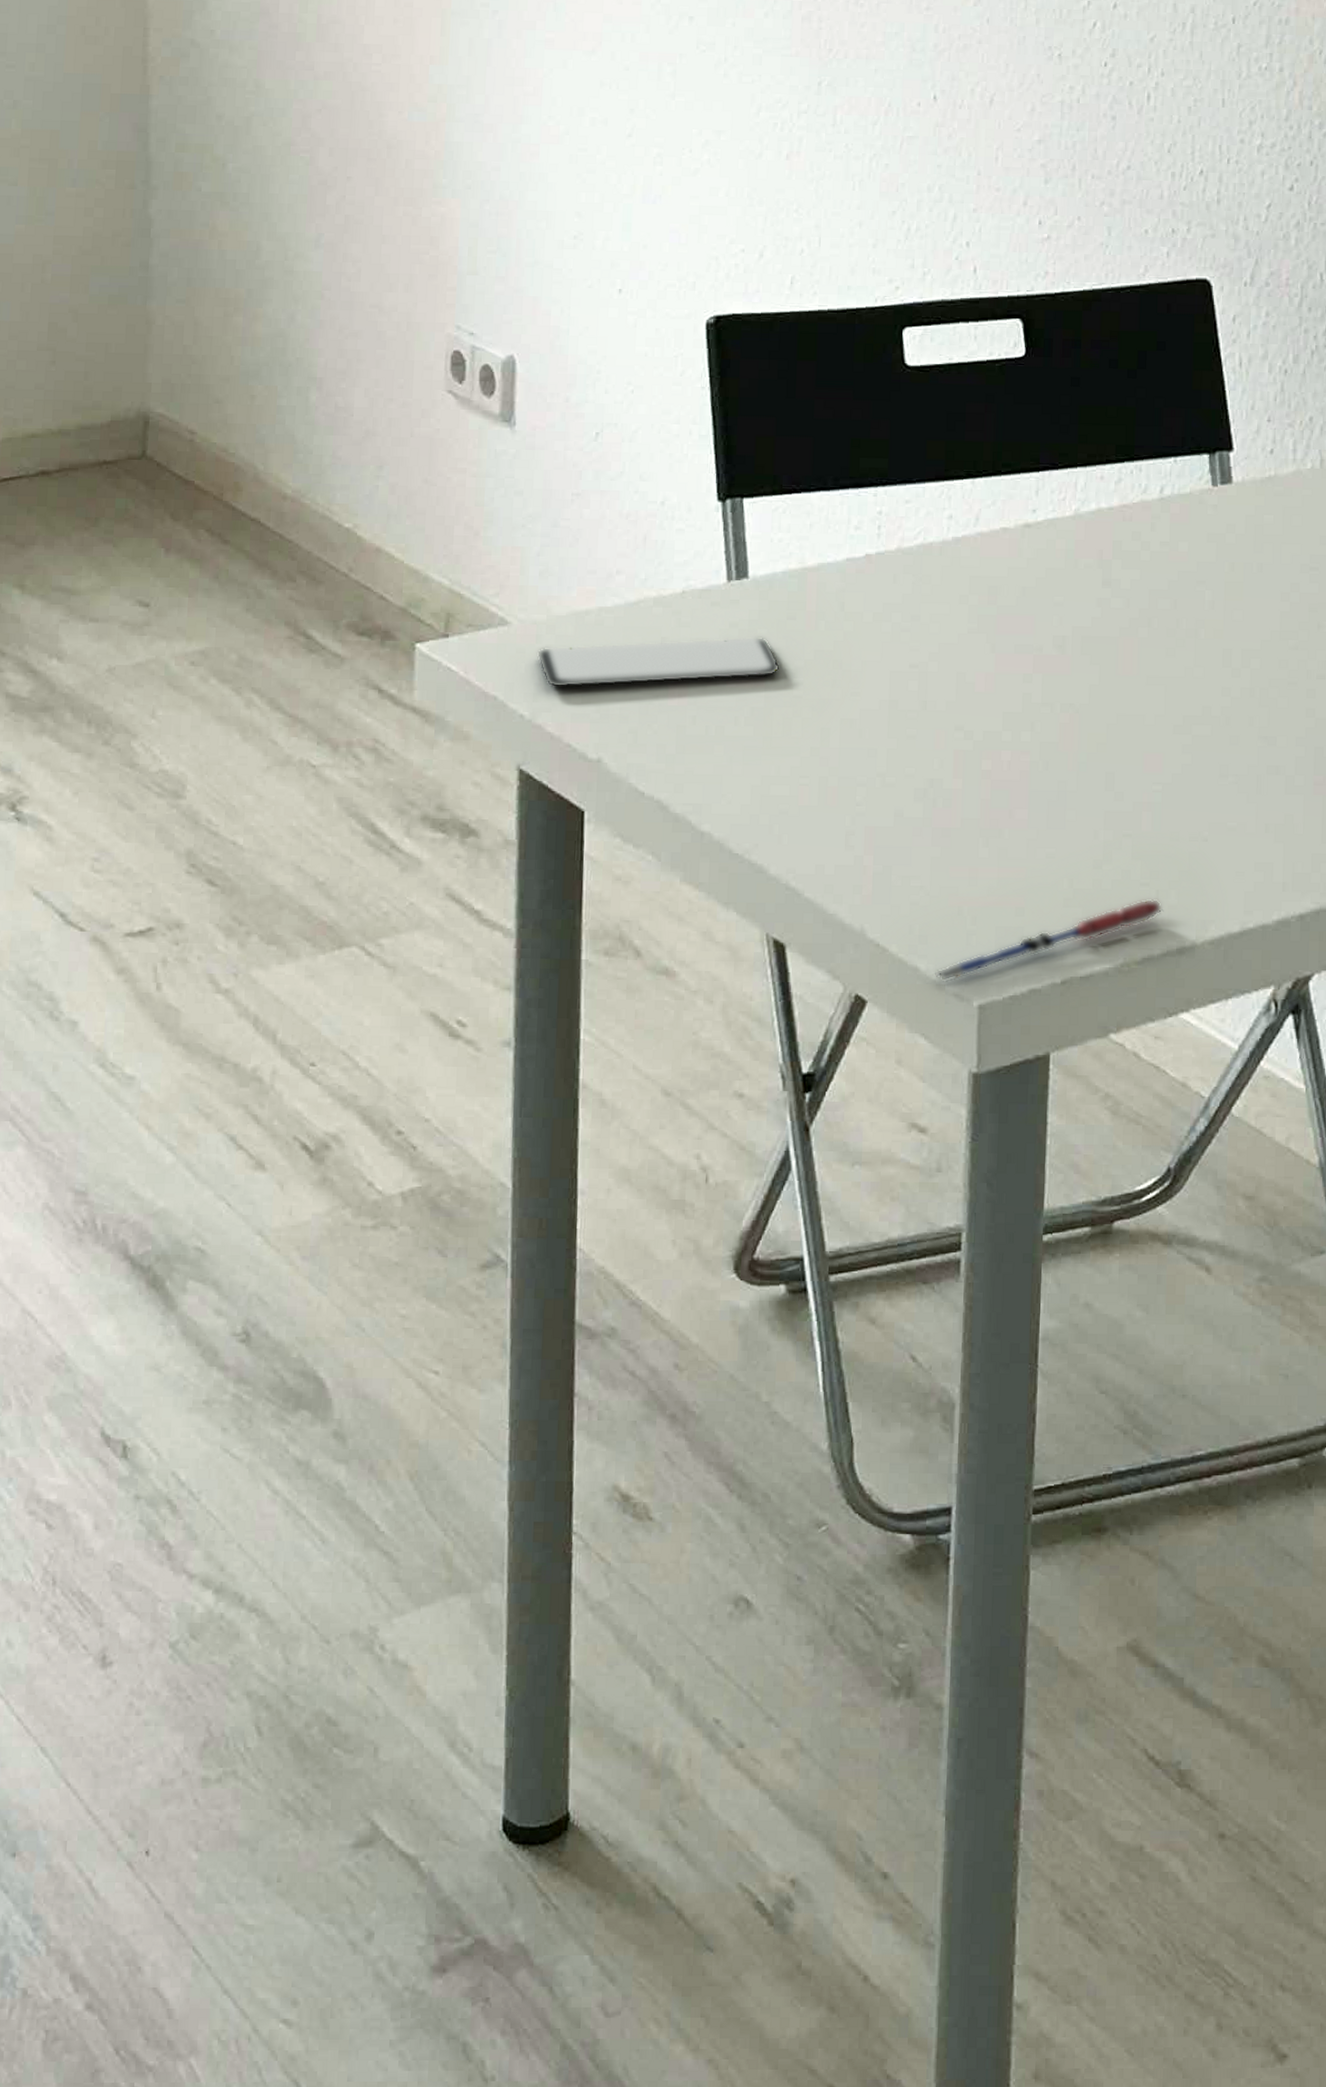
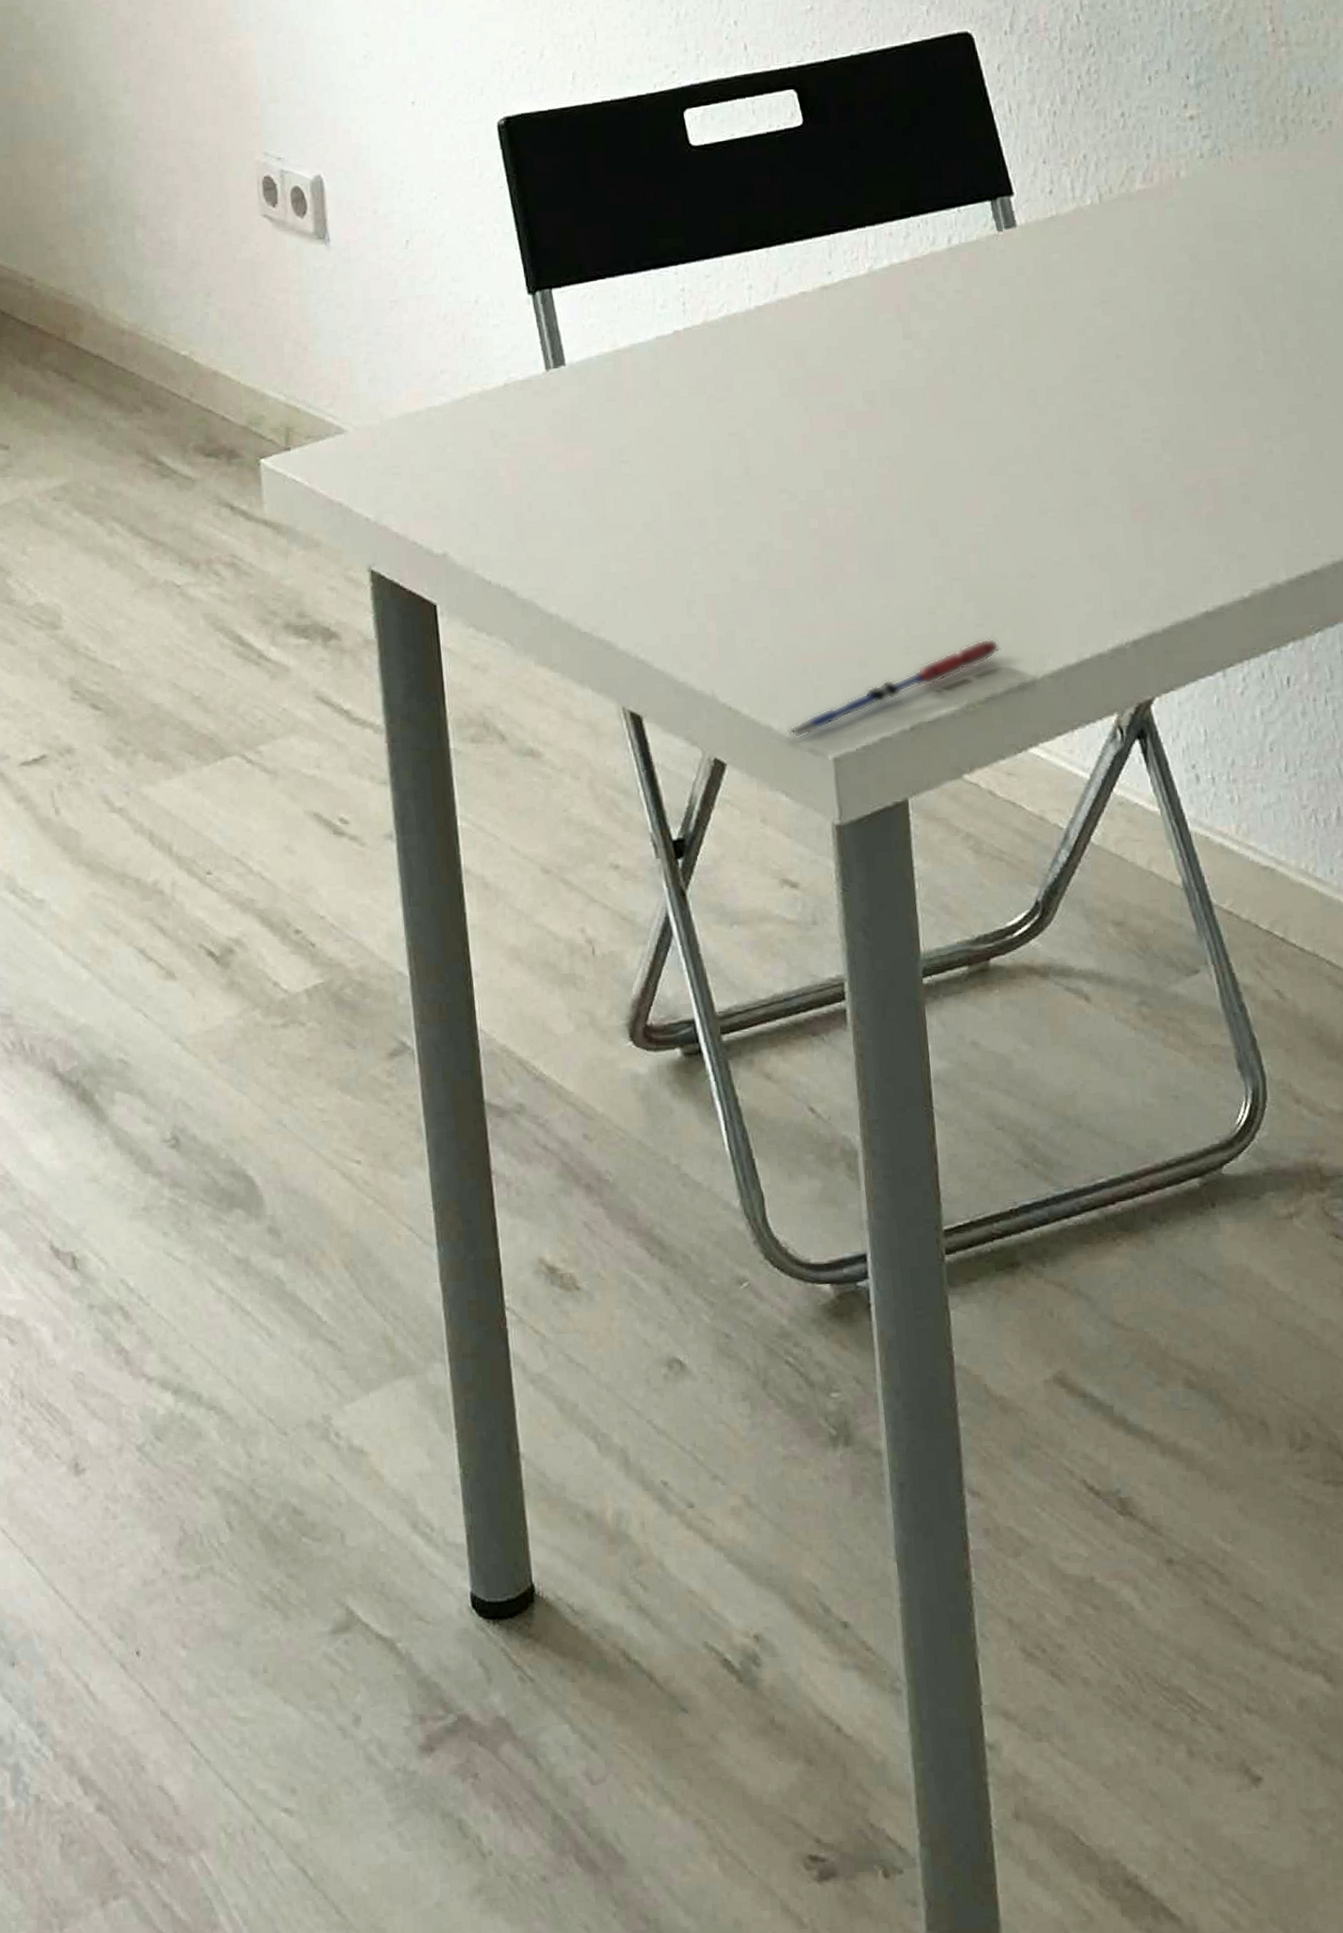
smartphone: present [537,636,780,689] -> none [375,420,606,489]

